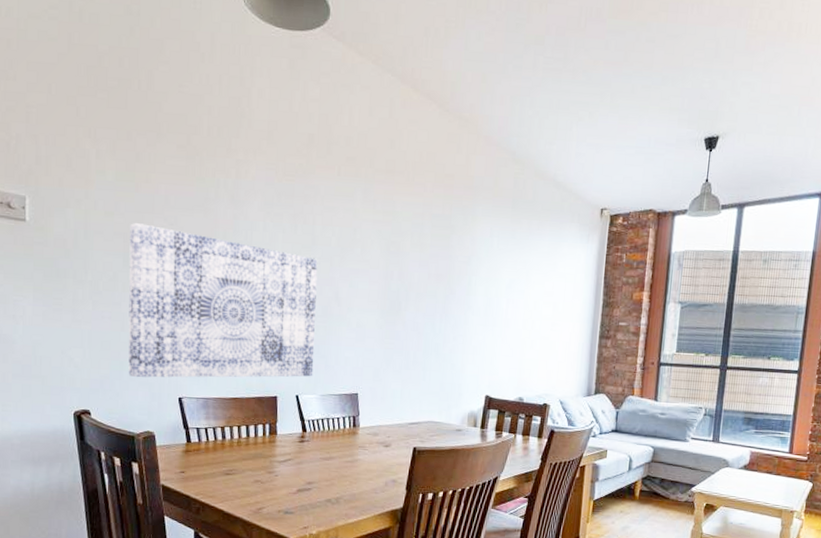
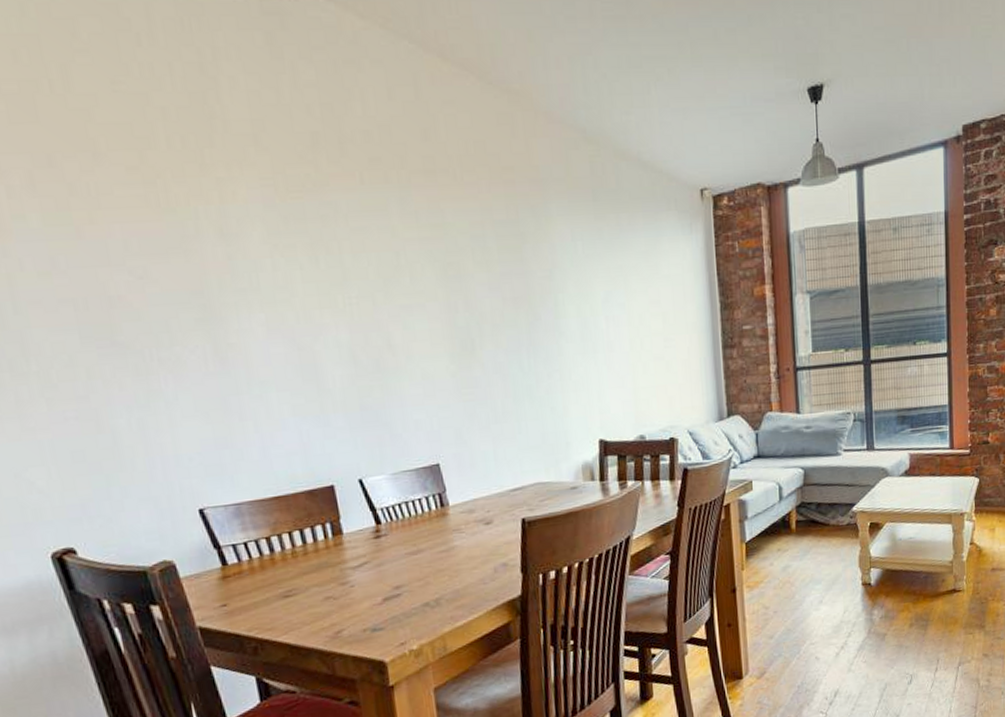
wall art: present [128,223,318,378] -> none [79,282,377,493]

